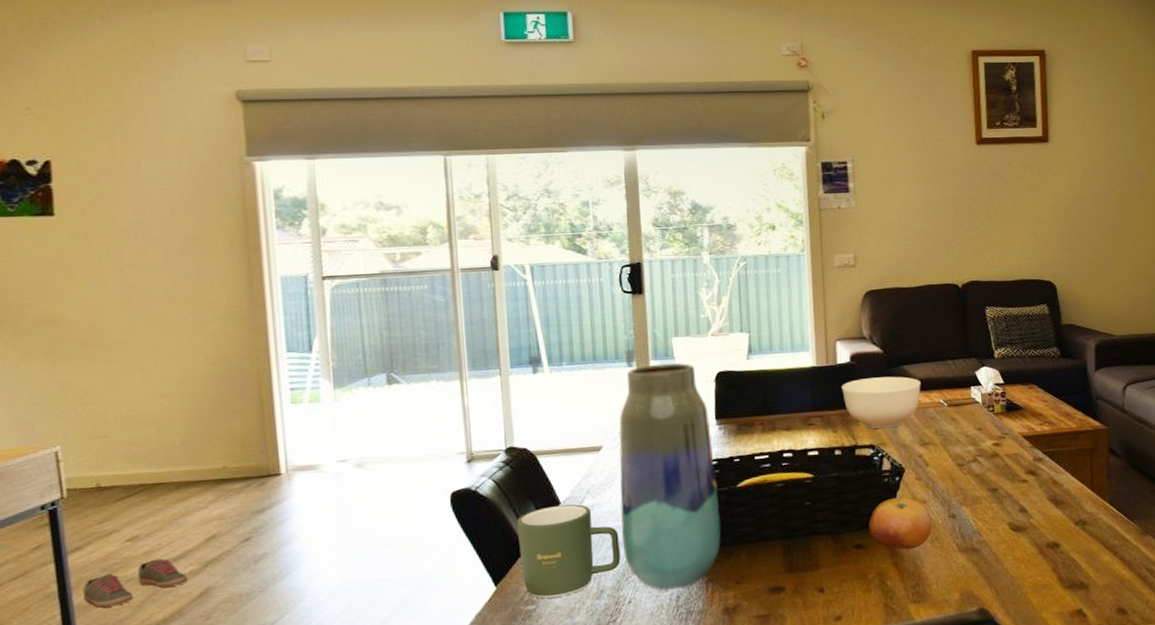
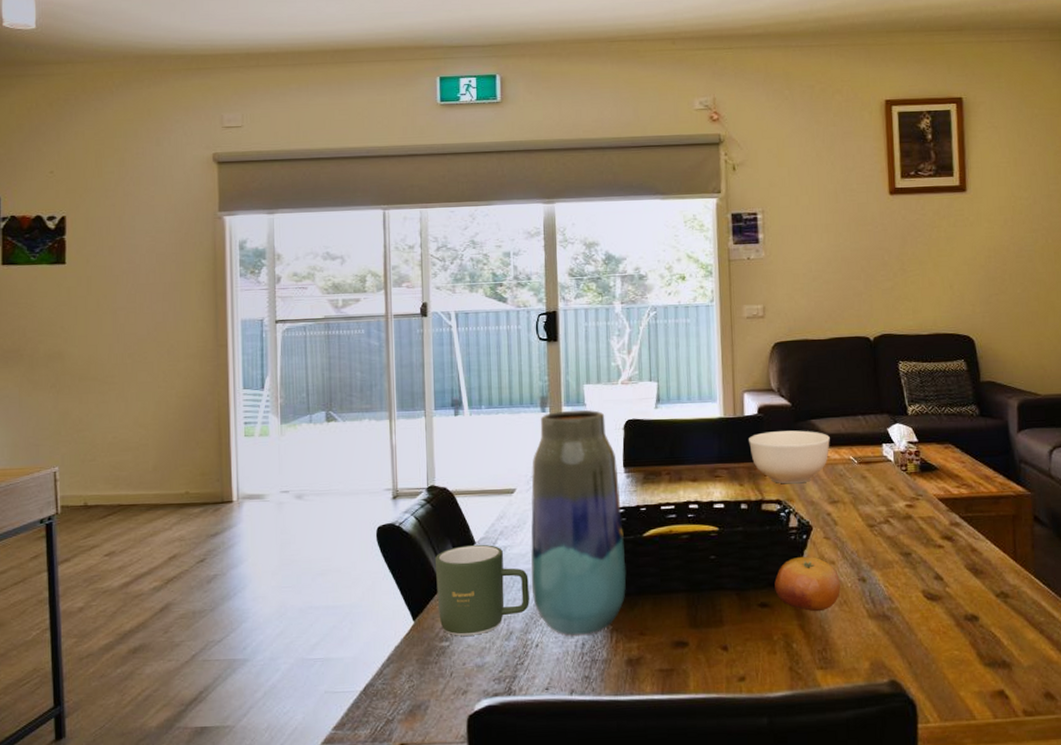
shoe: present [83,558,189,608] -> none [69,573,153,615]

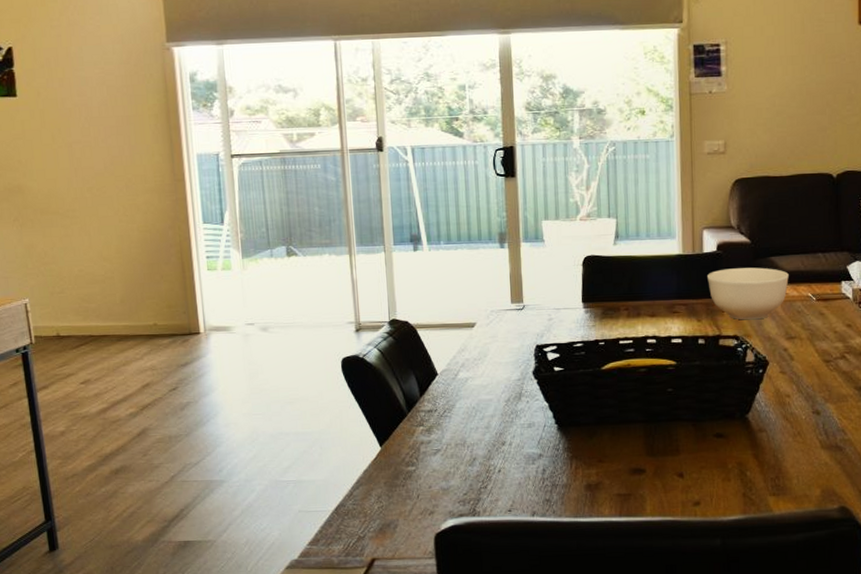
mug: present [434,544,529,636] -> none [398,375,492,461]
vase: present [530,409,627,635] -> none [491,246,586,462]
fruit: present [774,556,841,612] -> none [730,389,795,442]

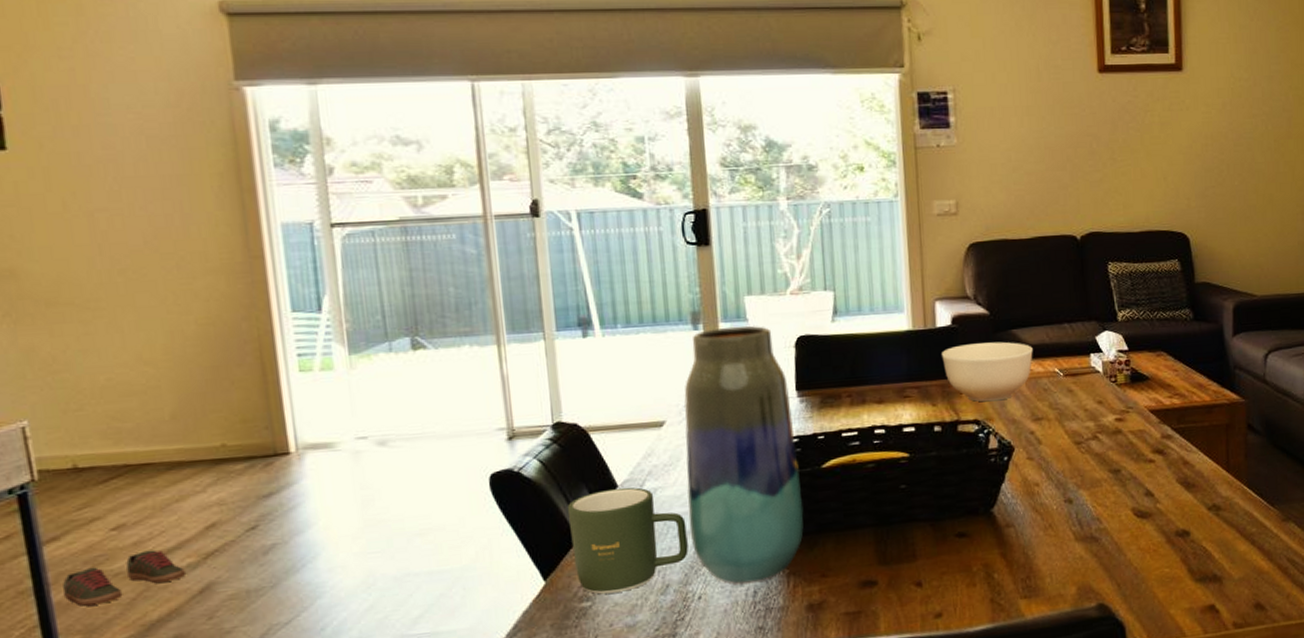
shoe: none [49,400,130,439] -> present [63,550,187,606]
mug: none [398,375,492,461] -> present [567,487,688,594]
vase: none [491,246,586,462] -> present [683,326,805,584]

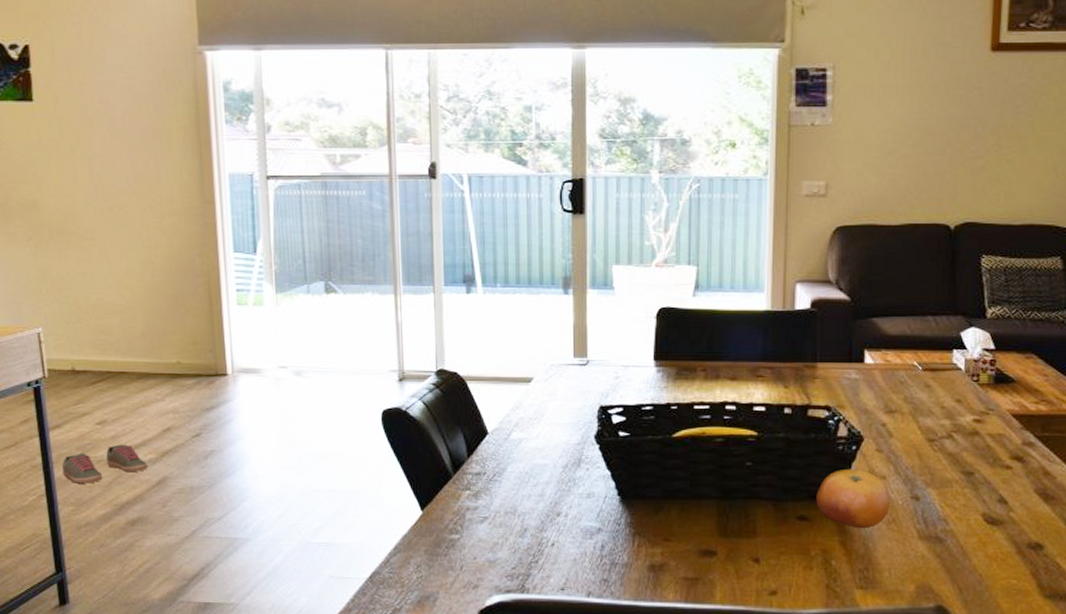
mug: present [567,487,688,594] -> none [444,435,546,530]
vase: present [683,326,805,584] -> none [548,293,653,537]
bowl: present [942,341,1033,402] -> none [798,329,892,389]
fruit: none [973,479,1045,539] -> present [816,468,890,529]

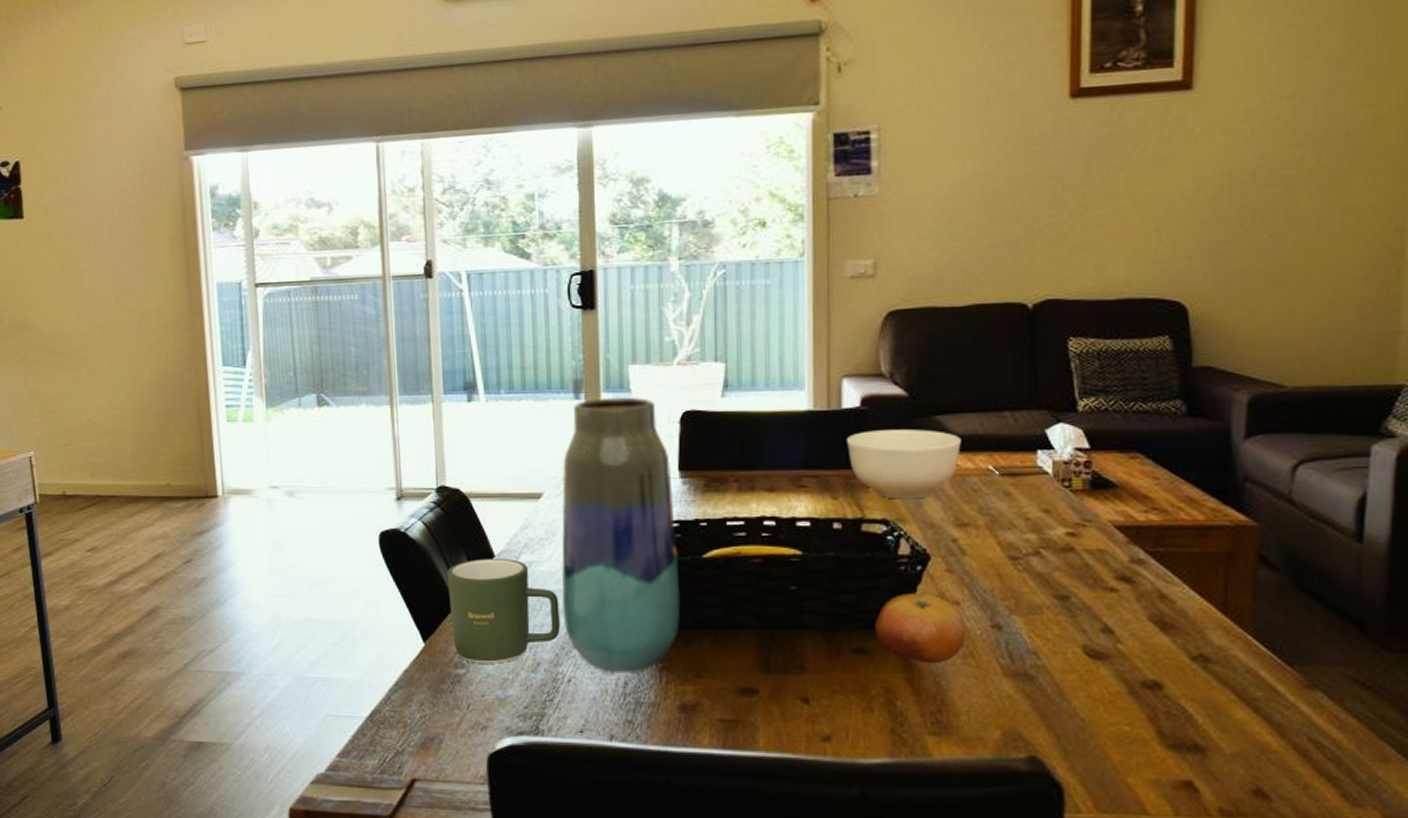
shoe: present [62,444,148,484] -> none [54,572,139,614]
mug: none [444,435,546,530] -> present [447,558,560,664]
vase: none [548,293,653,537] -> present [561,397,681,672]
bowl: none [798,329,892,389] -> present [847,429,961,499]

